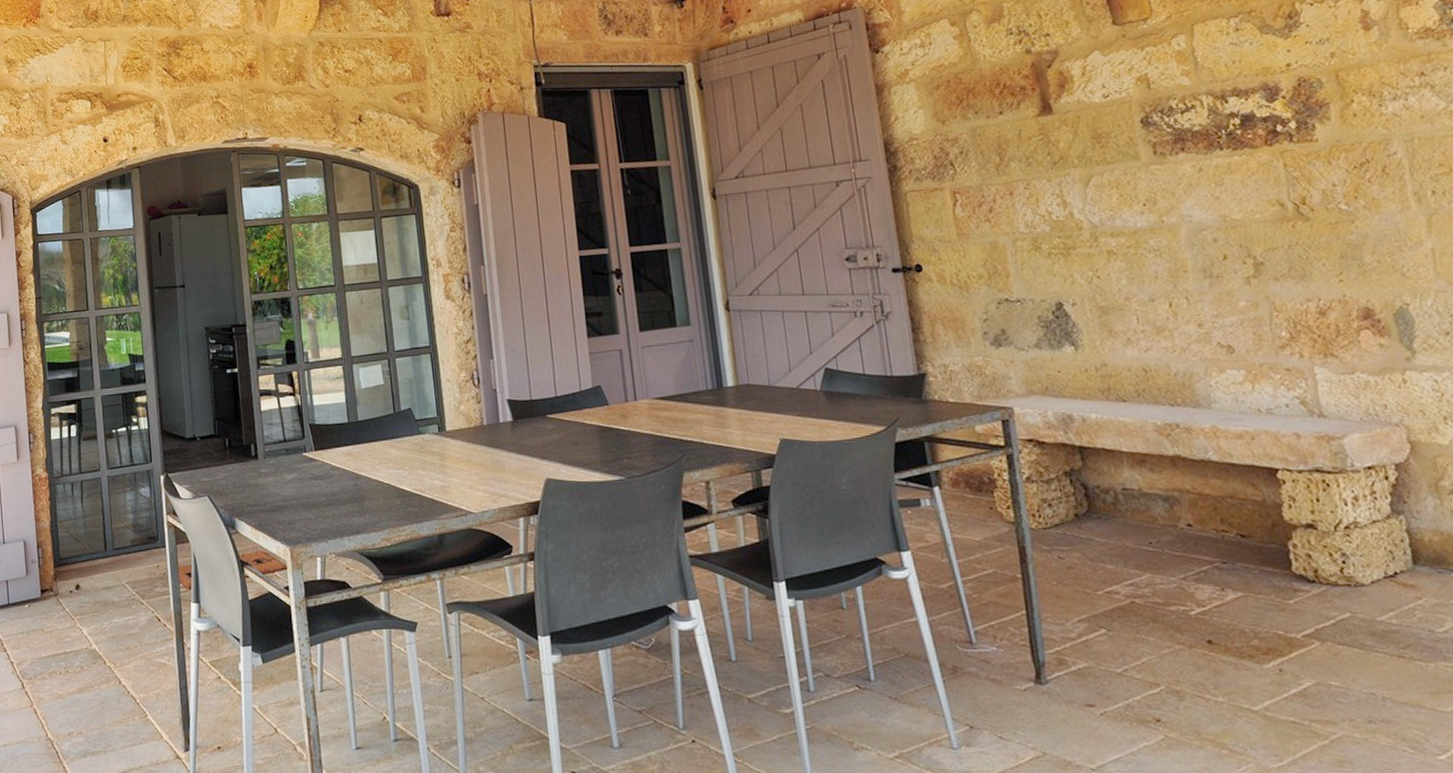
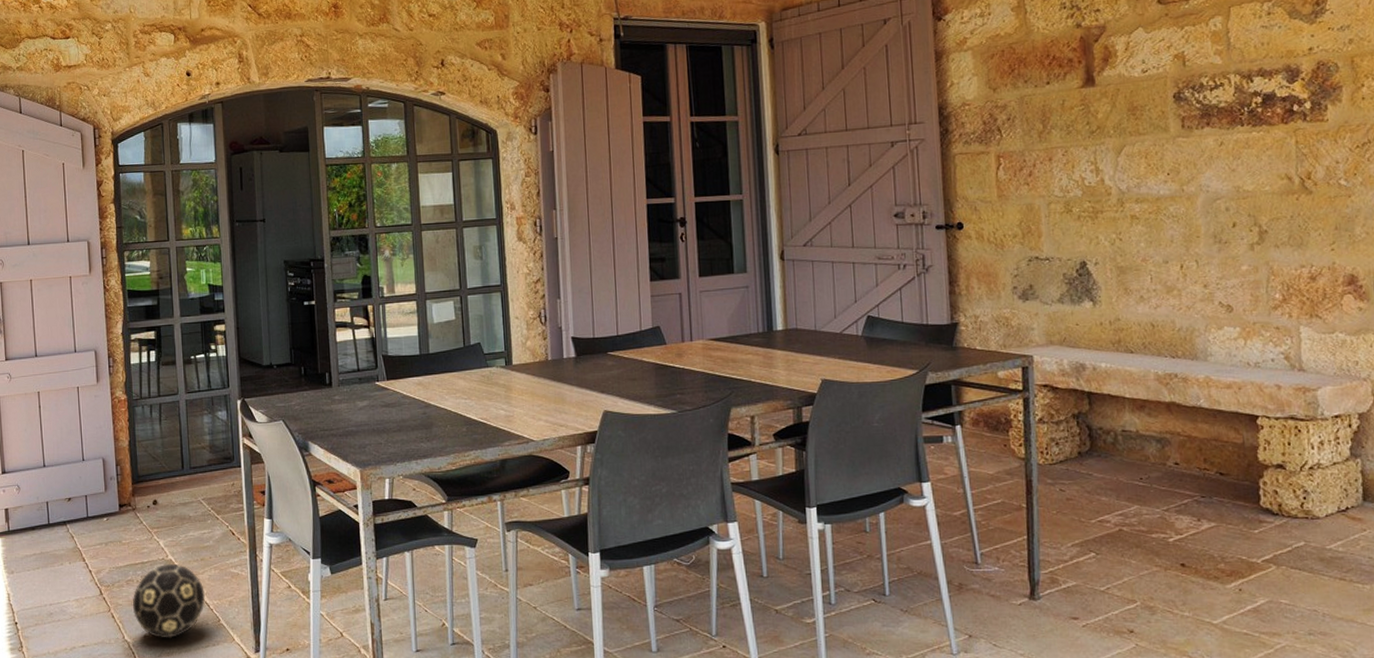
decorative ball: none [55,654,132,736] -> present [132,564,206,638]

